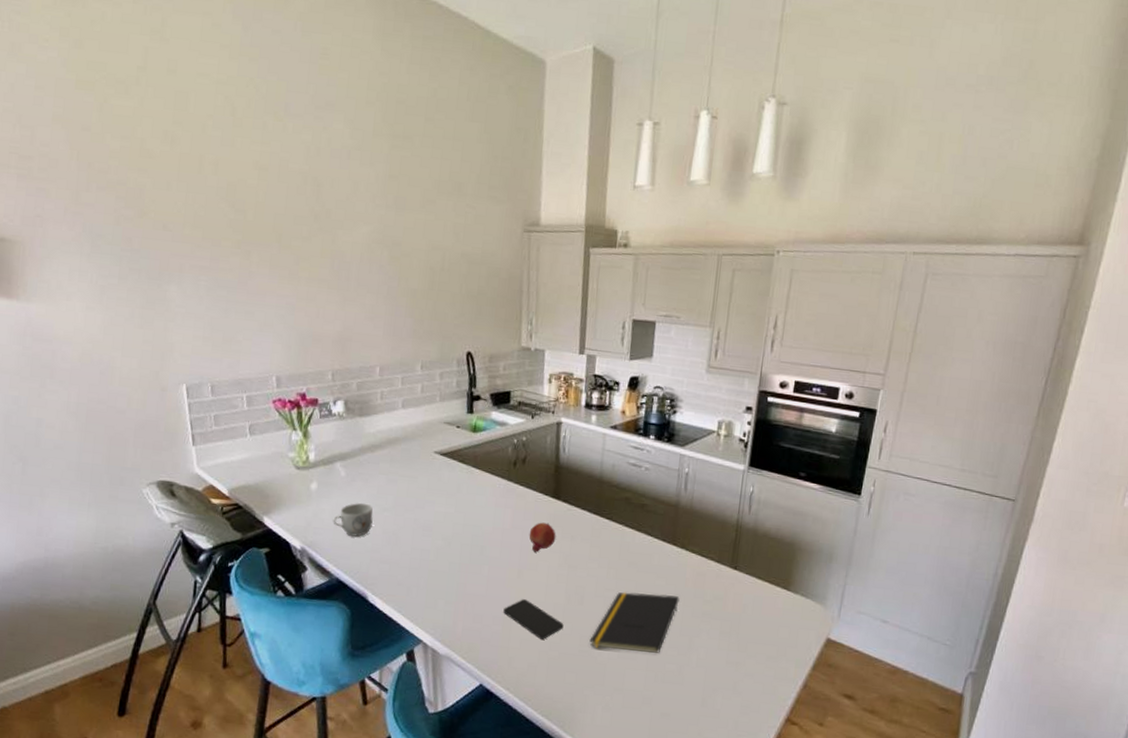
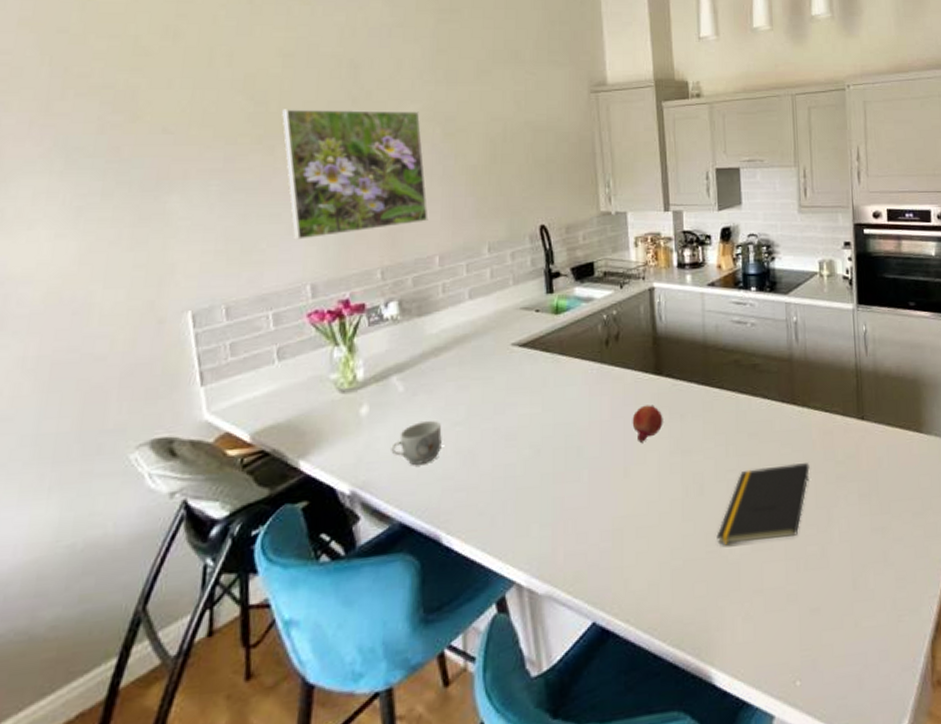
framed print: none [257,218,373,337] -> present [282,109,429,240]
smartphone: present [503,599,564,640] -> none [612,502,685,548]

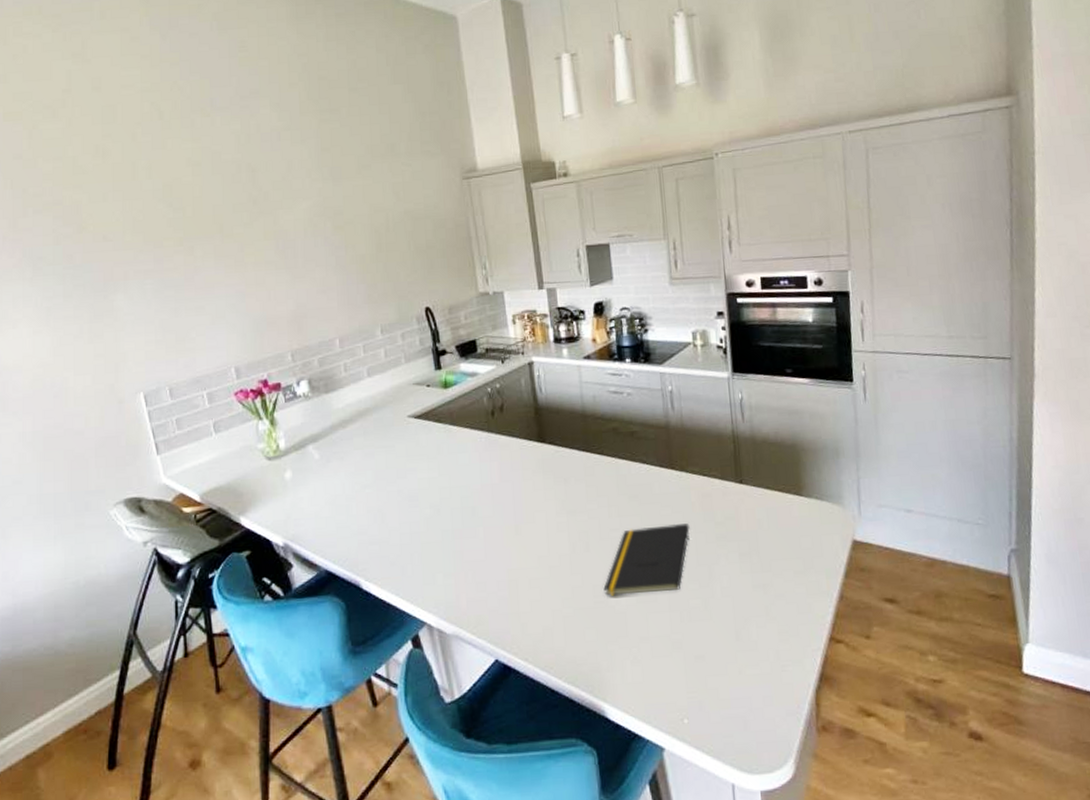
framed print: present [282,109,429,240] -> none [197,208,327,329]
mug: present [391,420,442,465] -> none [313,483,355,521]
fruit: present [632,405,663,443] -> none [519,469,549,504]

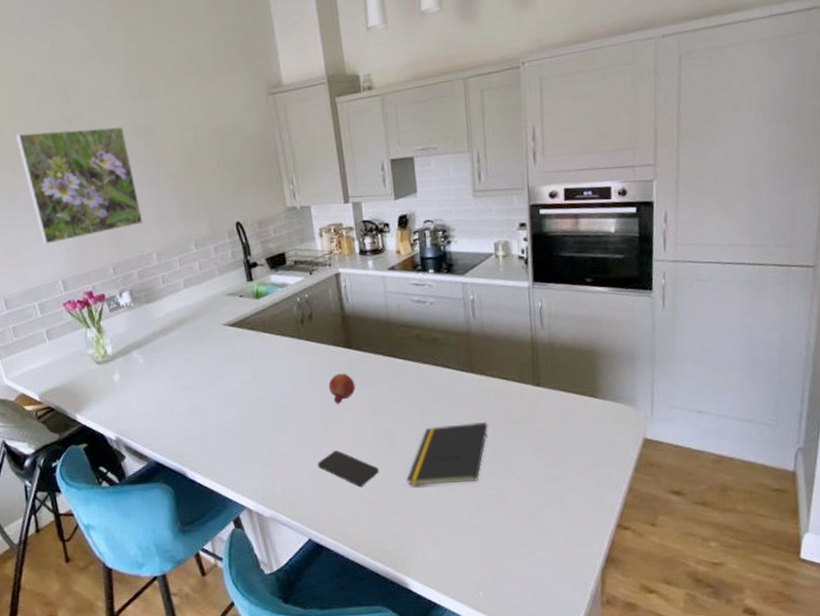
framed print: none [197,208,327,329] -> present [16,127,143,244]
smartphone: none [507,556,574,597] -> present [318,450,379,486]
fruit: none [519,469,549,504] -> present [328,373,356,404]

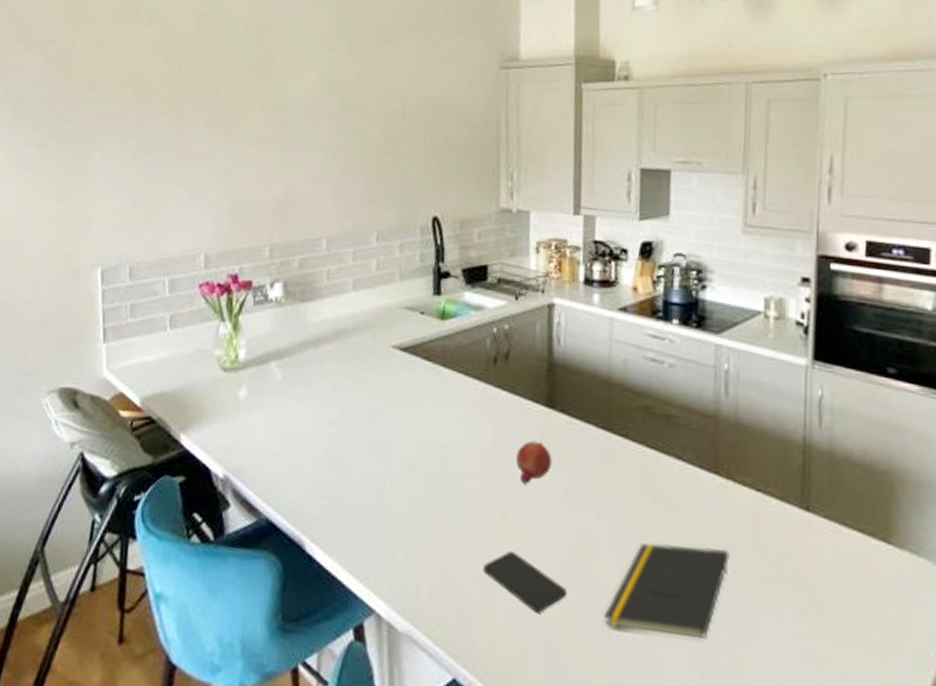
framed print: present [16,127,143,244] -> none [192,71,320,207]

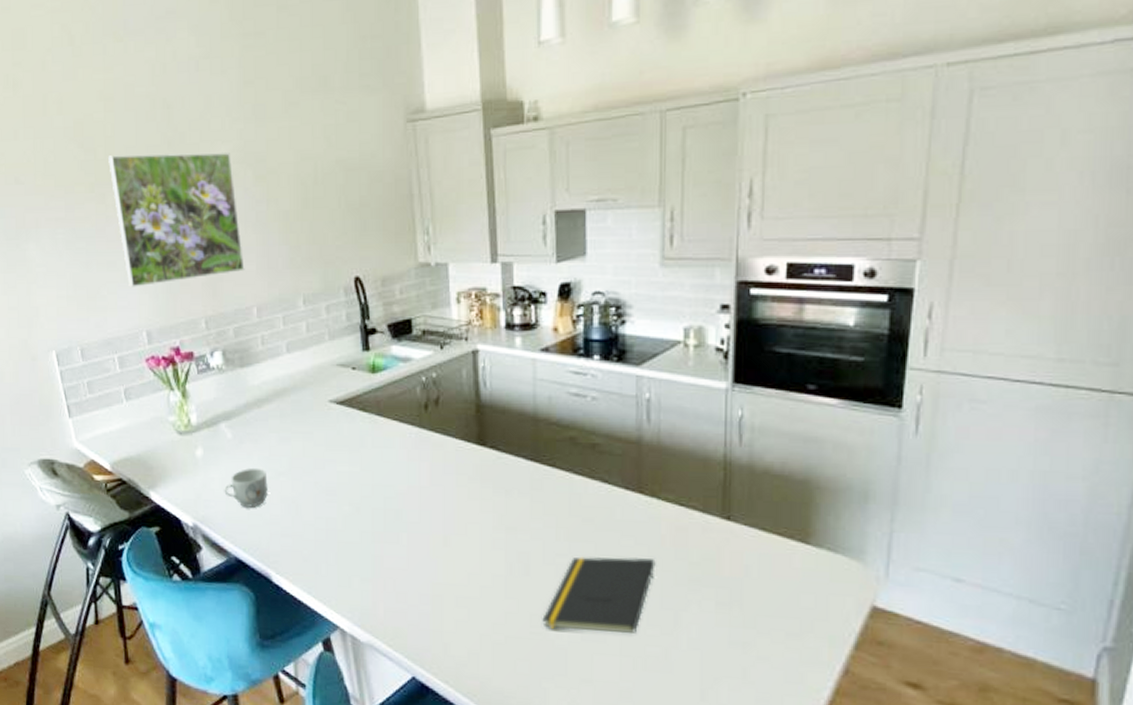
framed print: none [192,71,320,207] -> present [108,153,245,287]
mug: none [264,414,315,461] -> present [224,467,268,508]
smartphone: present [483,551,567,613] -> none [431,571,508,620]
fruit: present [515,441,552,484] -> none [452,476,486,513]

